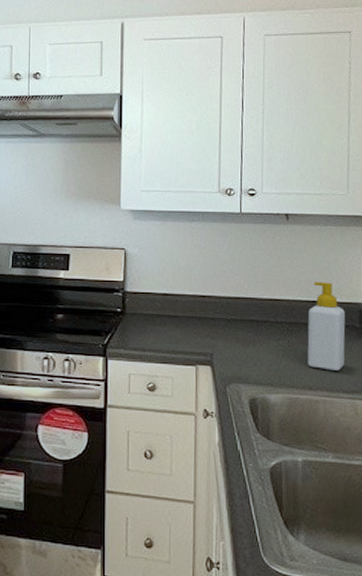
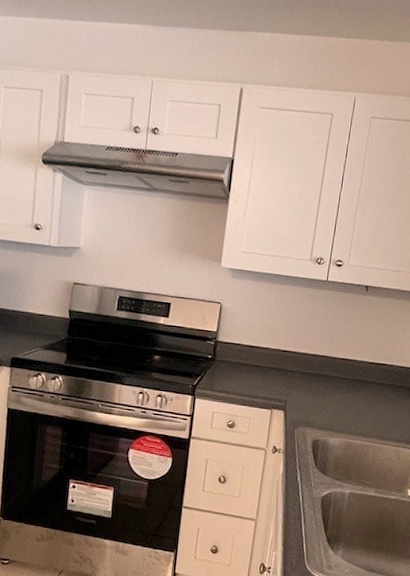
soap bottle: present [307,282,346,371] -> none [365,347,403,423]

